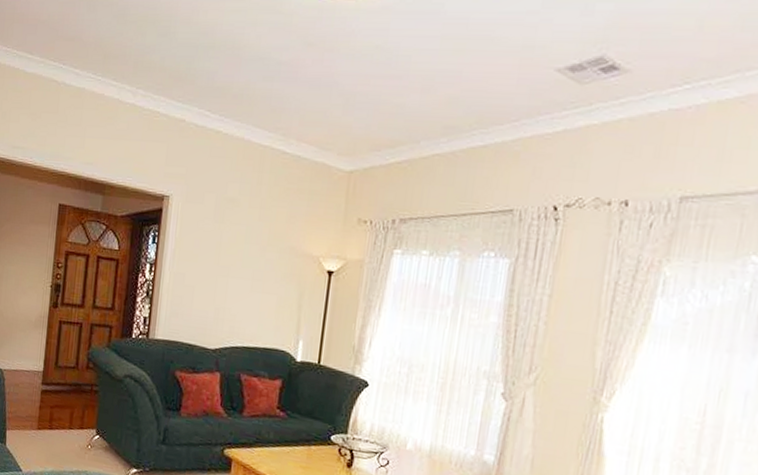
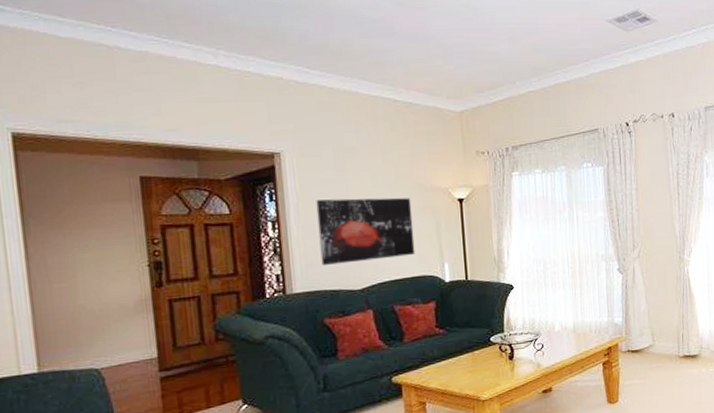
wall art: none [184,249,279,325] -> present [316,197,416,265]

